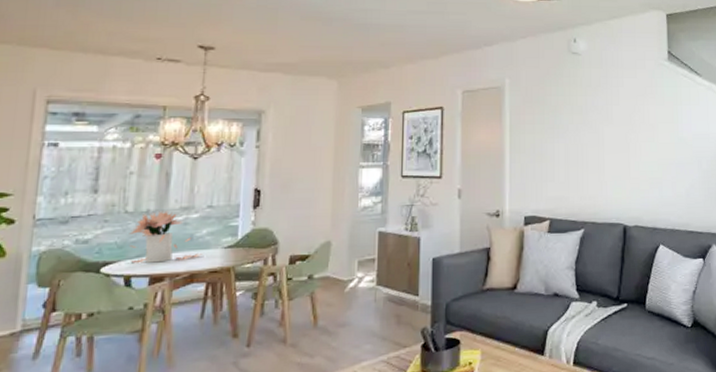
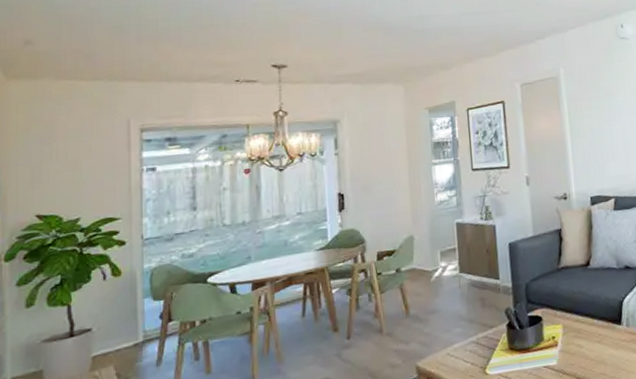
bouquet: present [129,211,203,264] -> none [229,221,298,272]

